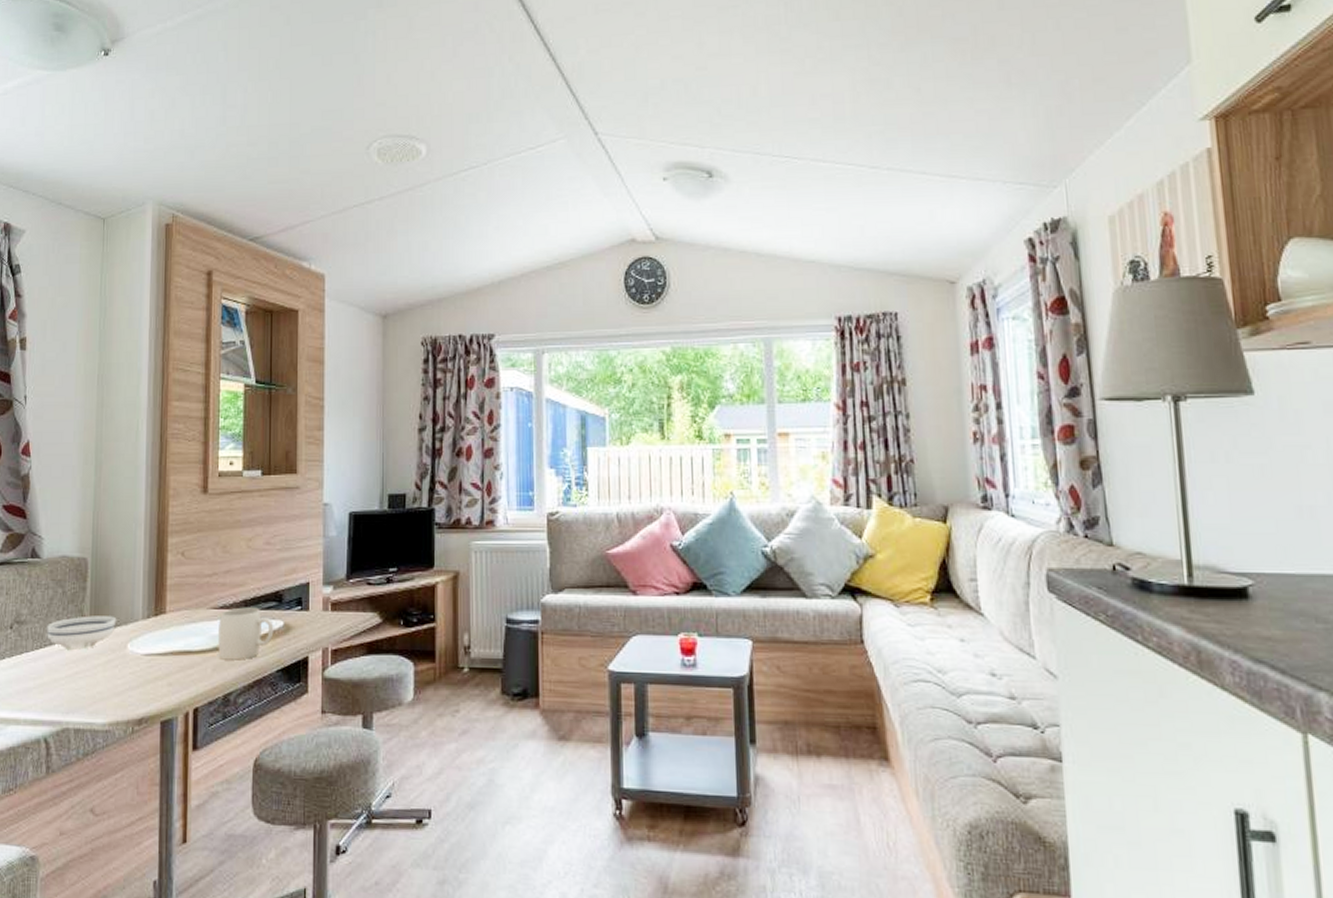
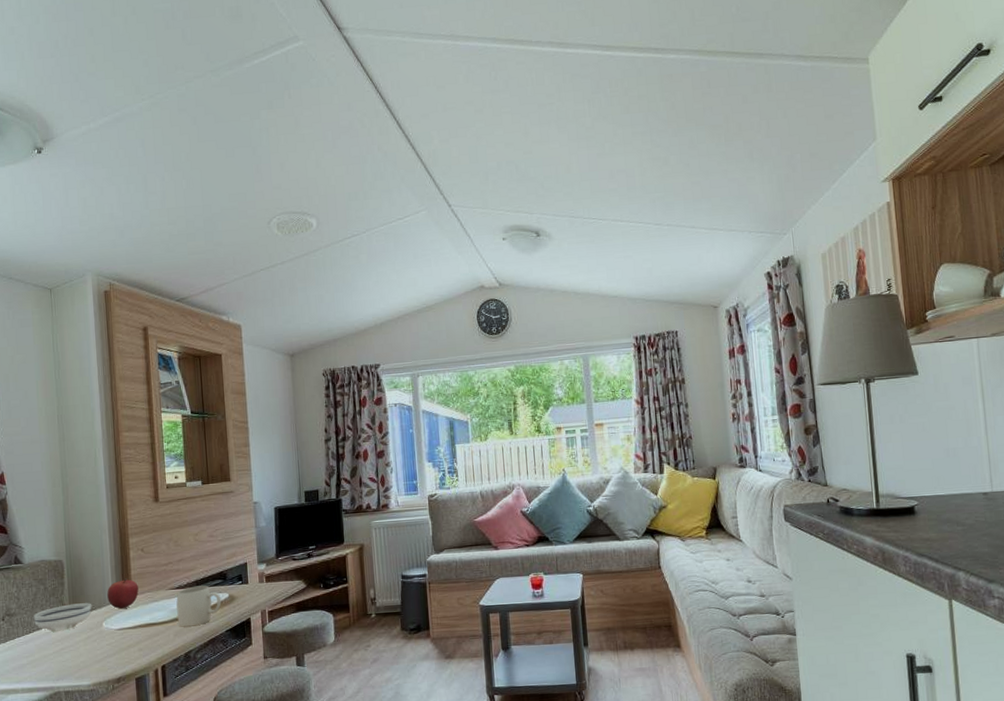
fruit: none [136,589,174,629] -> present [107,578,139,610]

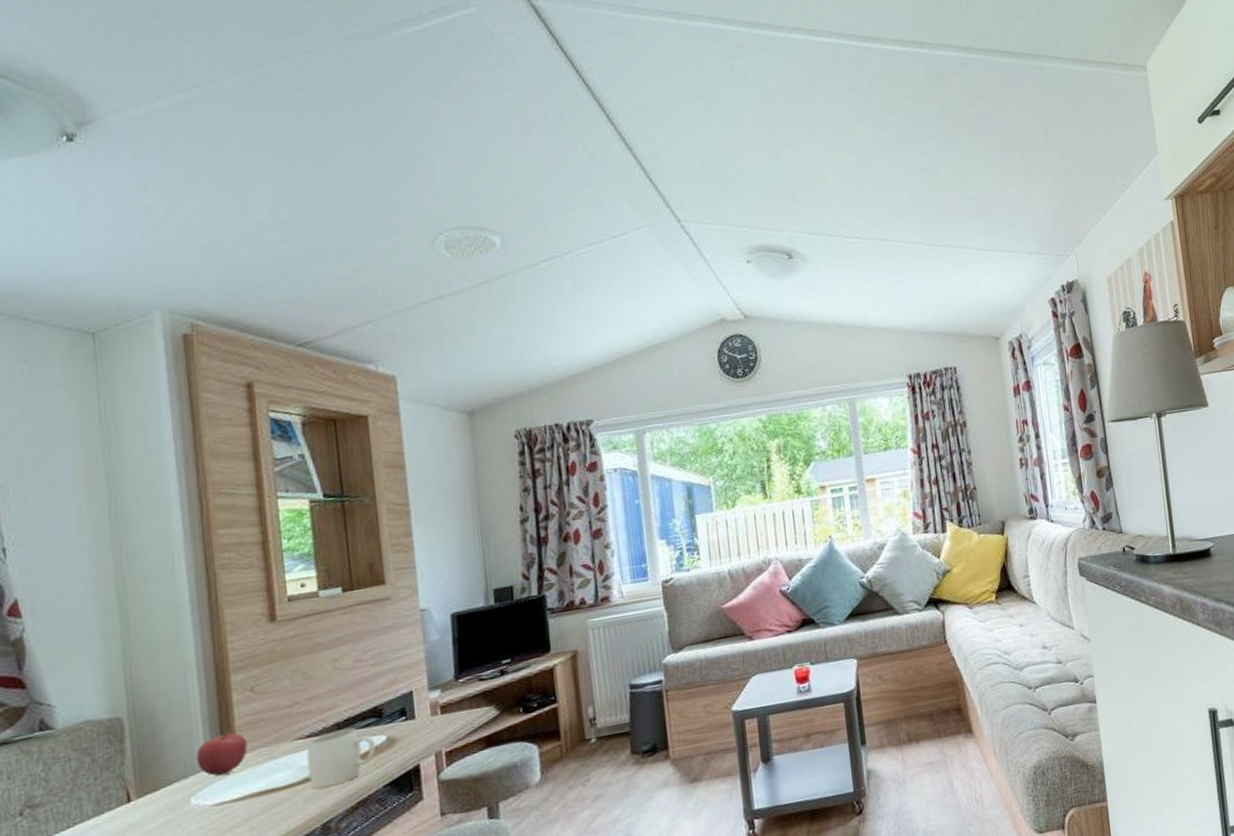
bowl: present [34,603,93,632] -> none [74,773,173,822]

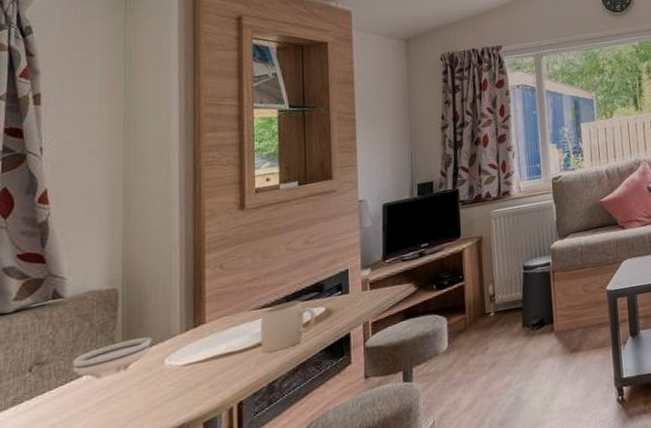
bowl: none [74,773,173,822] -> present [73,337,153,378]
fruit: present [196,731,248,777] -> none [173,302,214,341]

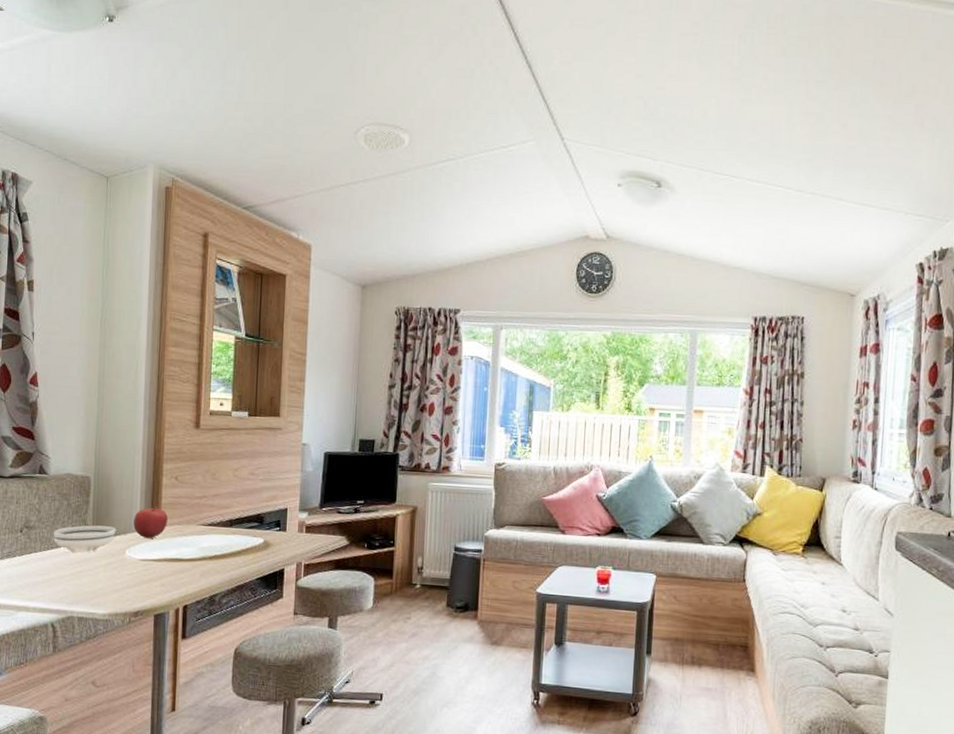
fruit: none [173,302,214,341] -> present [134,506,168,539]
mug: present [260,300,316,353] -> none [206,525,255,569]

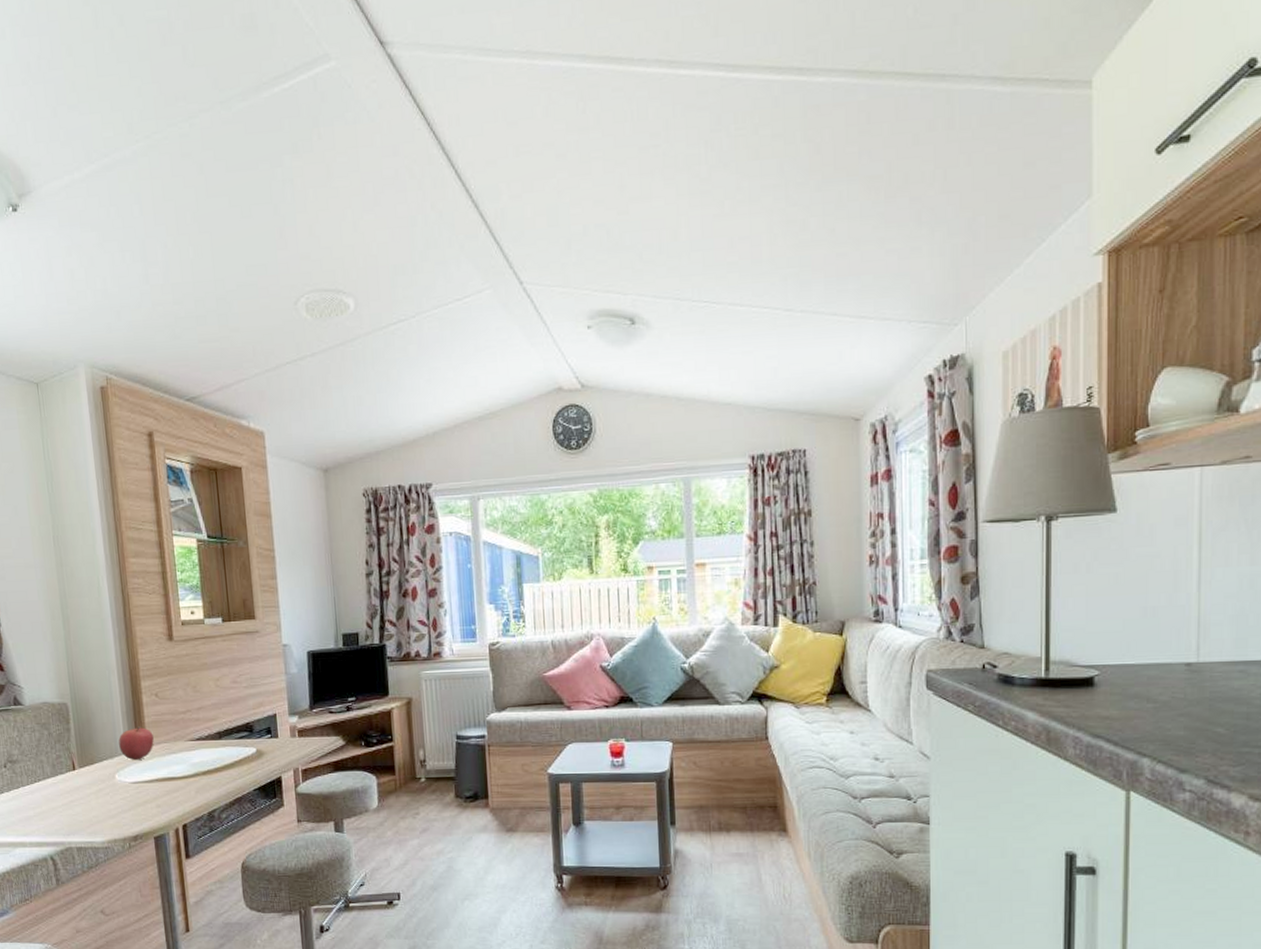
bowl: present [53,525,117,553] -> none [38,752,103,782]

